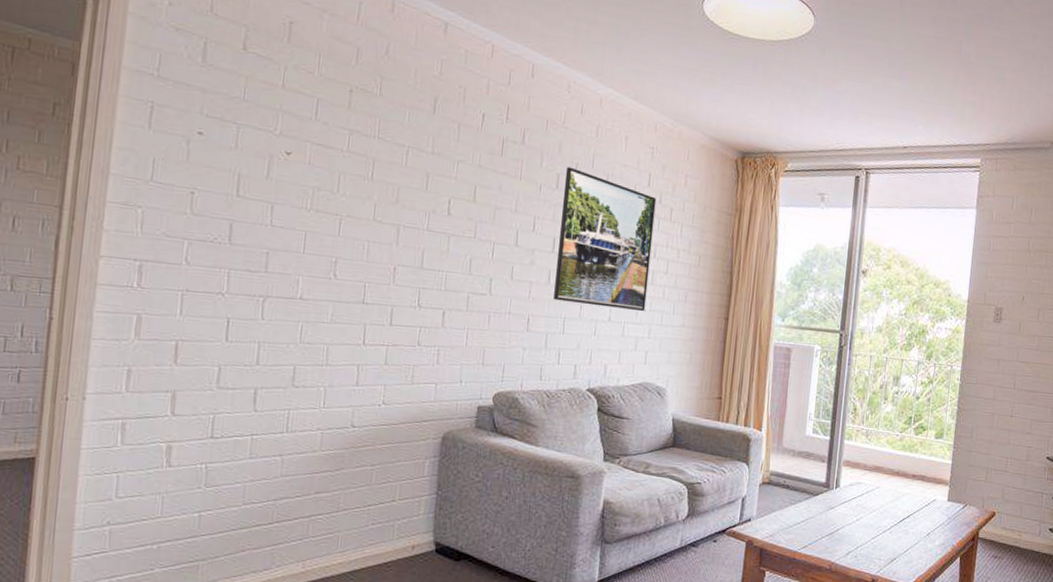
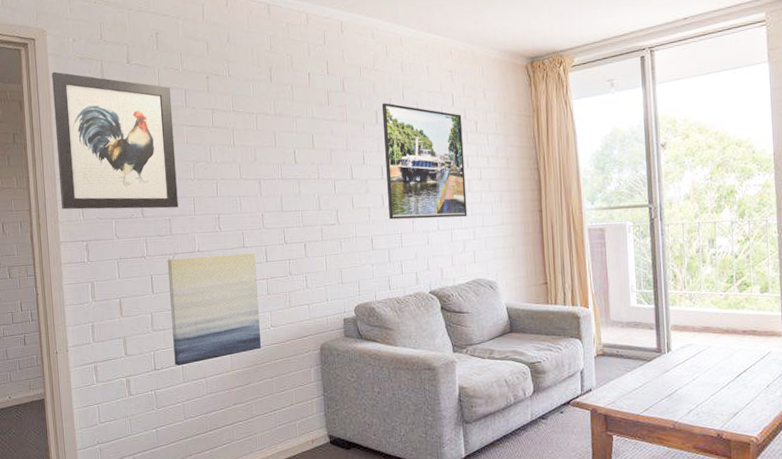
wall art: none [111,36,298,241] -> present [52,71,179,210]
wall art: none [242,301,377,437] -> present [167,253,261,366]

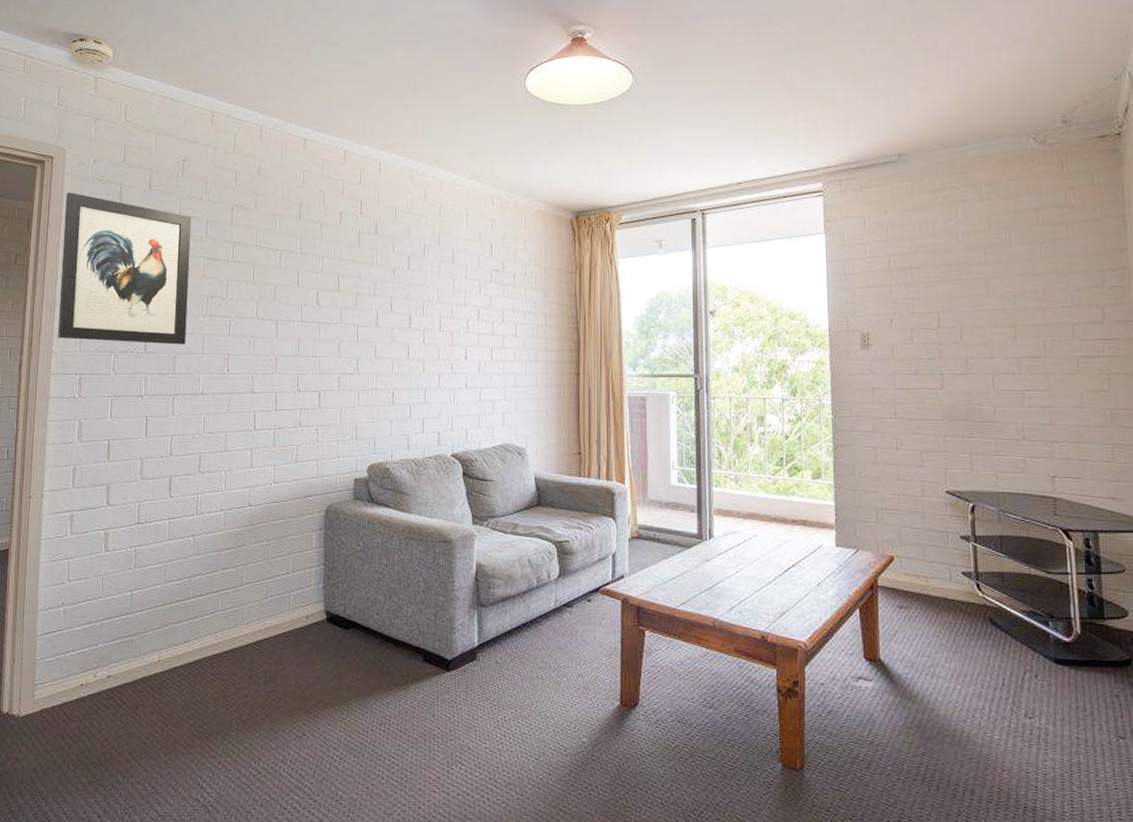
wall art: present [167,253,261,366] -> none [161,399,264,521]
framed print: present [381,103,468,220] -> none [414,248,500,376]

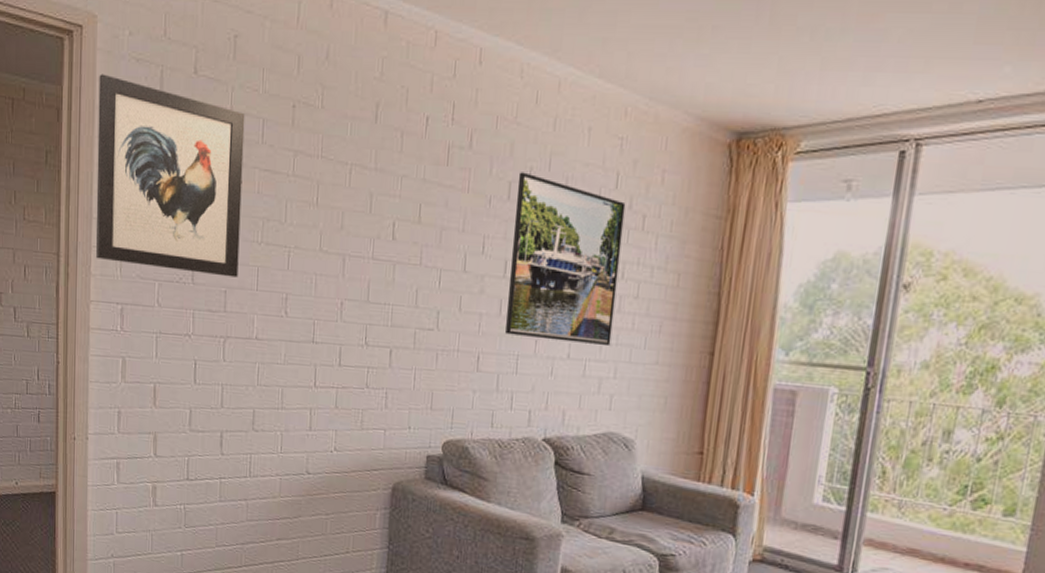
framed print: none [414,248,500,376] -> present [505,172,626,347]

